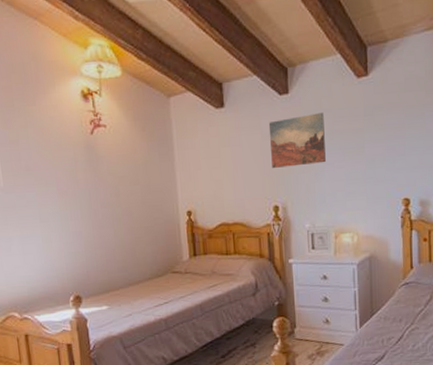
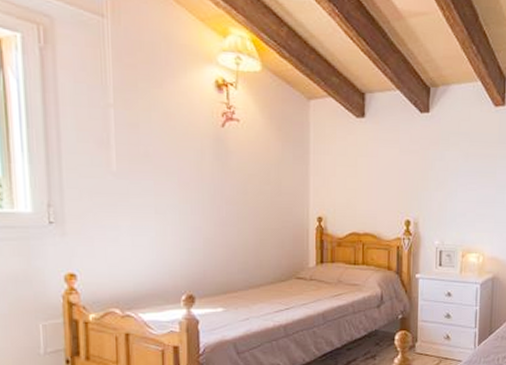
wall art: present [268,113,326,168] -> none [407,135,461,184]

